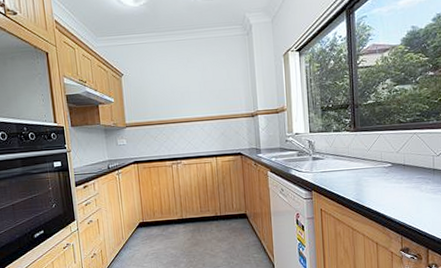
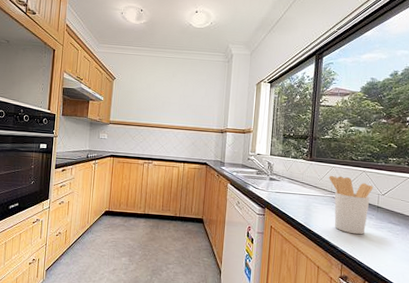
utensil holder: none [377,142,427,203] -> present [329,175,373,235]

